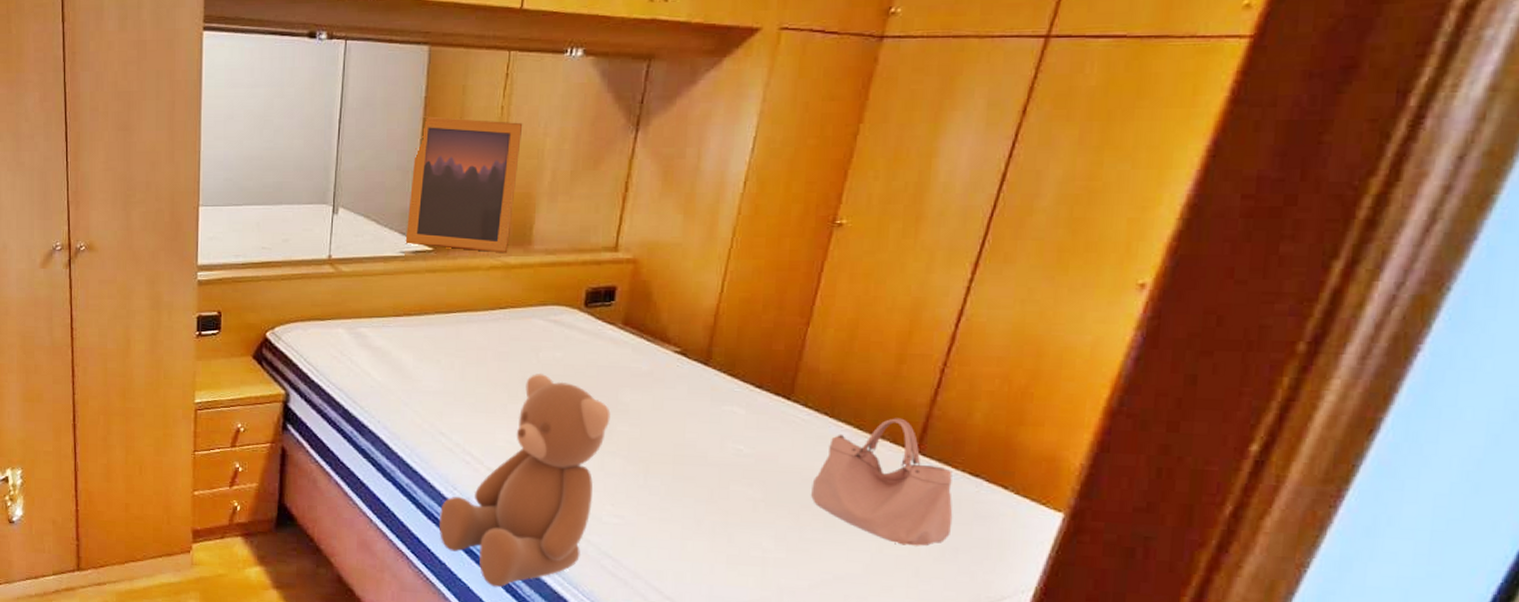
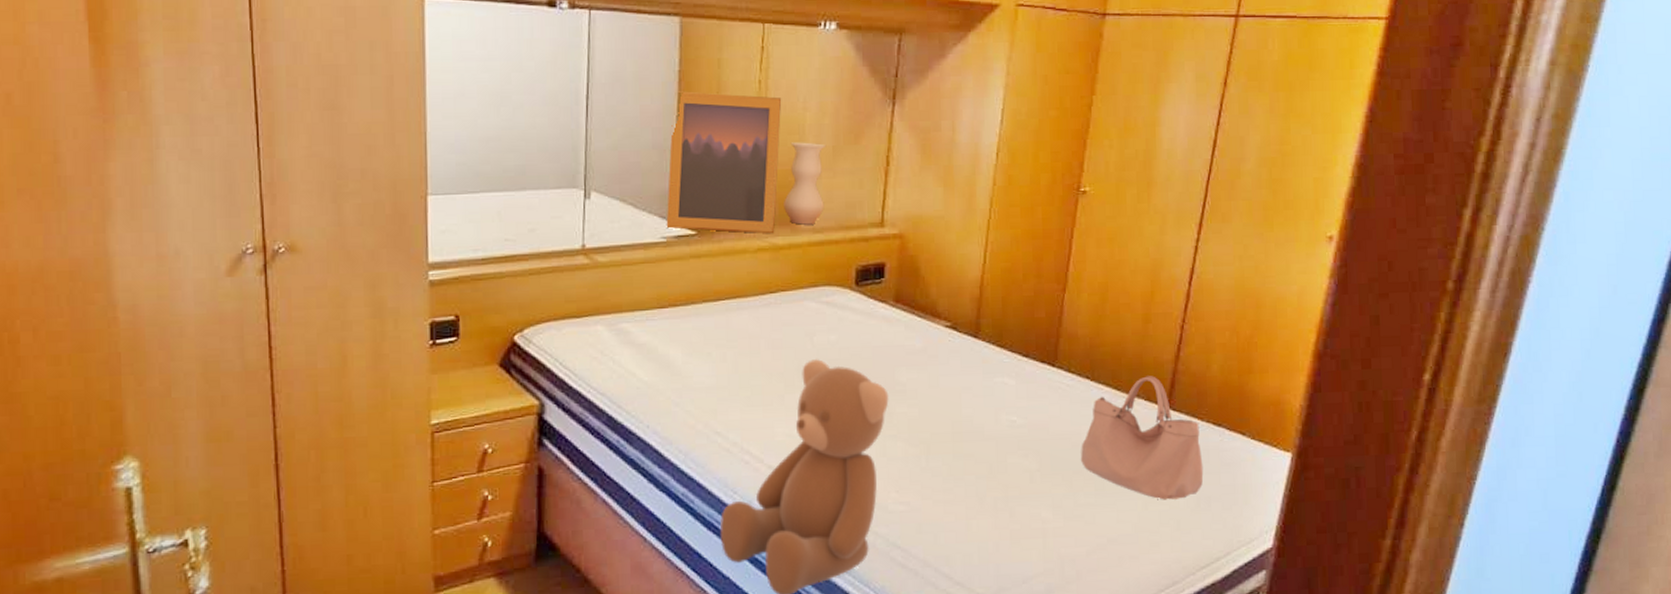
vase: none [518,166,565,246] -> present [784,142,827,225]

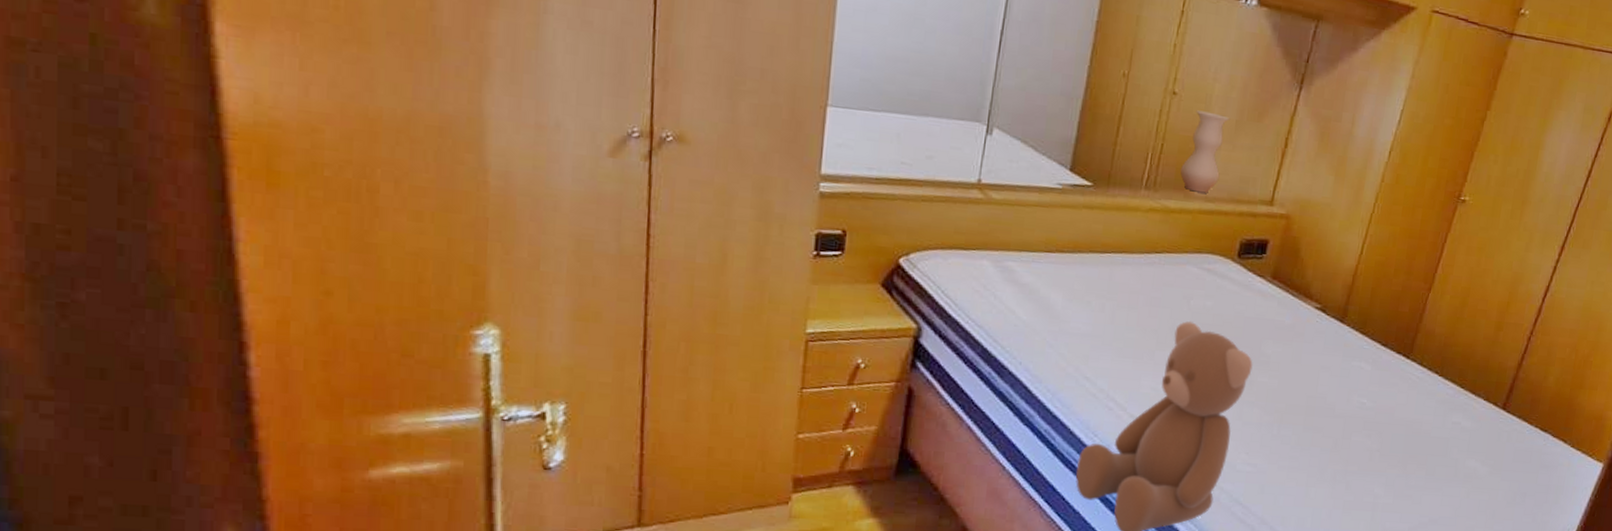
picture frame: present [666,91,782,234] -> none [1063,42,1194,197]
handbag: present [1080,376,1204,500] -> none [1417,378,1528,492]

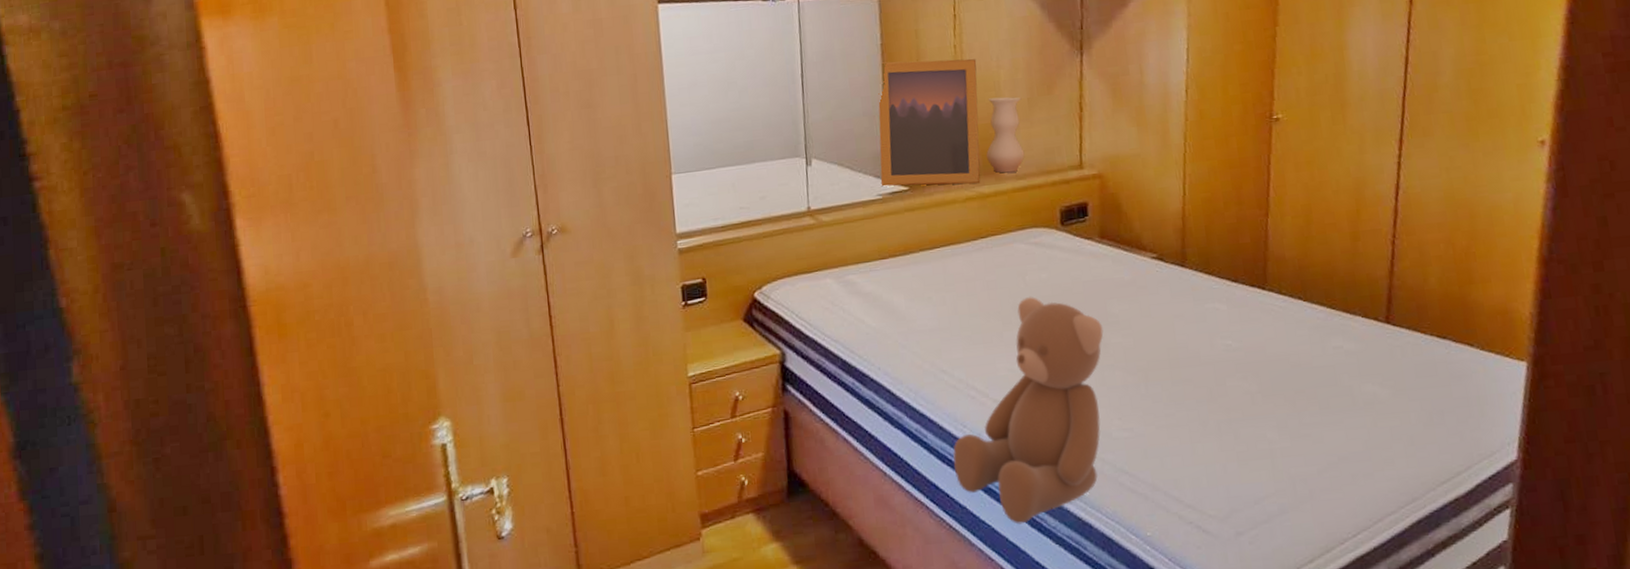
picture frame: none [1063,42,1194,197] -> present [878,58,981,187]

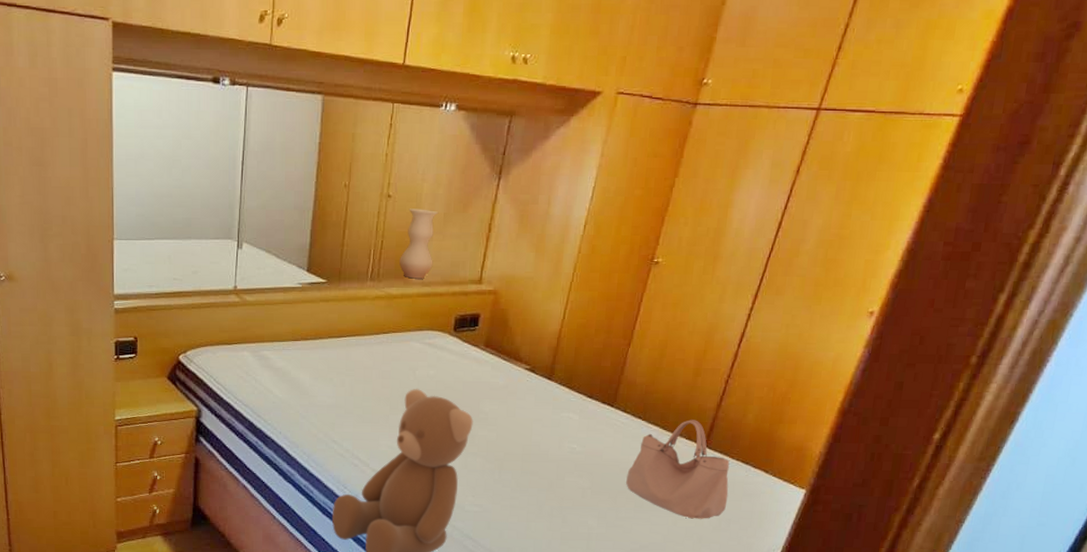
picture frame: present [878,58,981,187] -> none [302,161,404,285]
handbag: none [1300,292,1434,416] -> present [625,420,730,519]

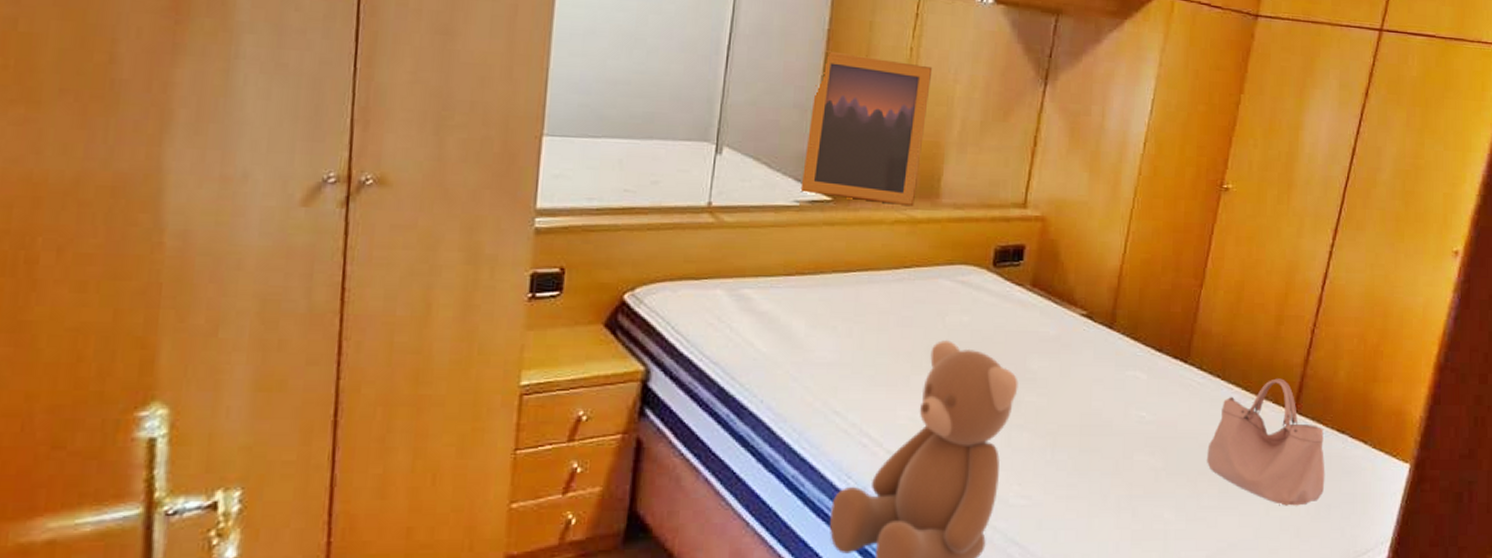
picture frame: none [302,161,404,285] -> present [800,51,933,207]
vase: present [399,208,439,279] -> none [926,114,975,200]

